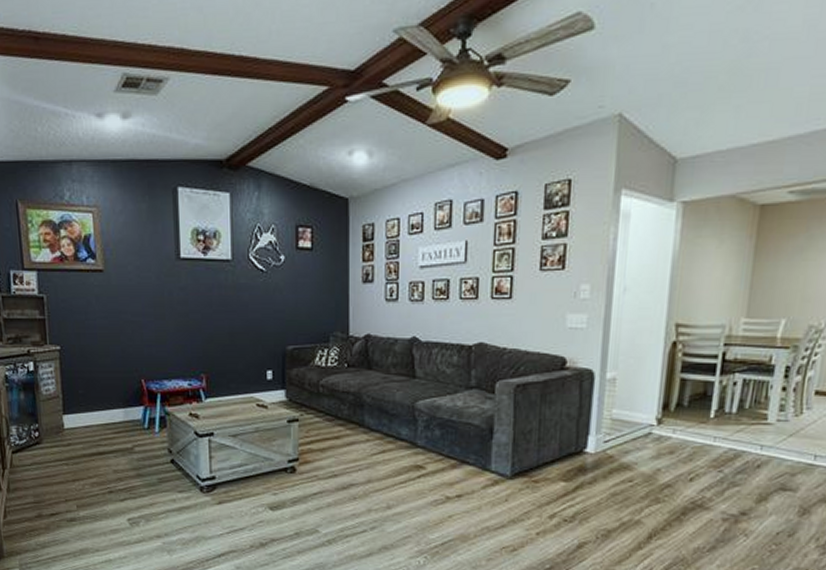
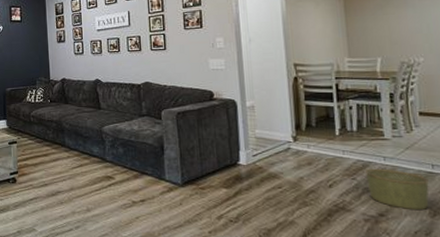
basket: none [734,459,807,509] -> present [365,168,429,211]

